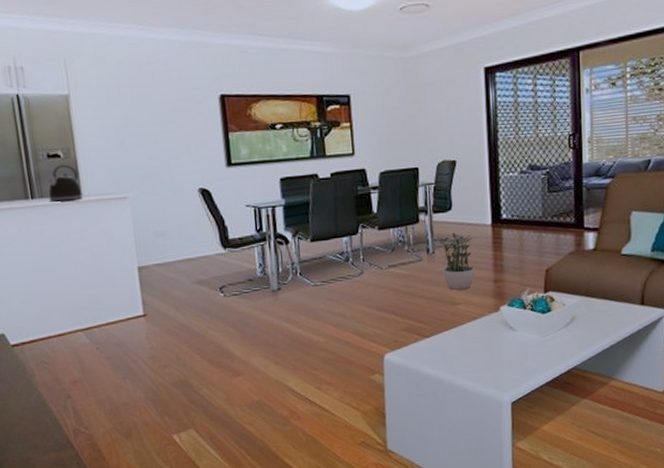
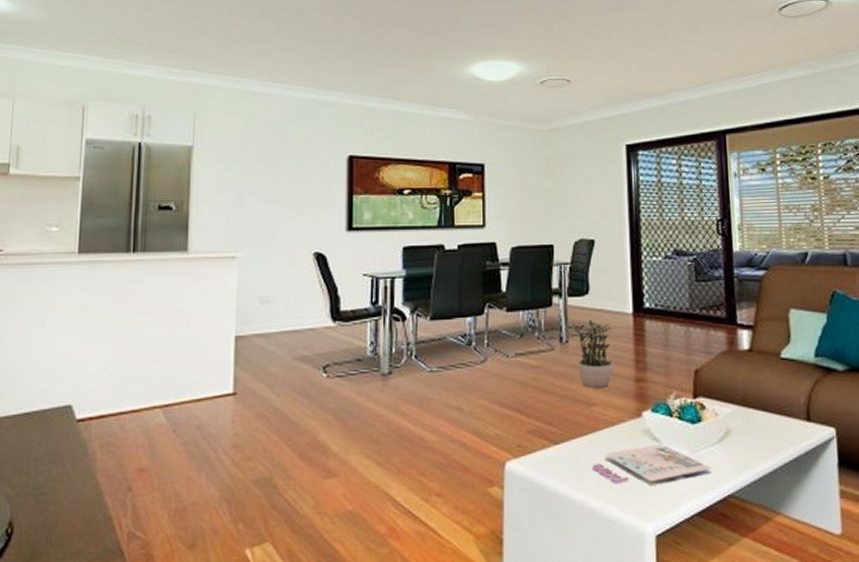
kettle: present [48,164,83,203] -> none [151,217,188,258]
magazine: none [458,331,559,366] -> present [592,444,712,487]

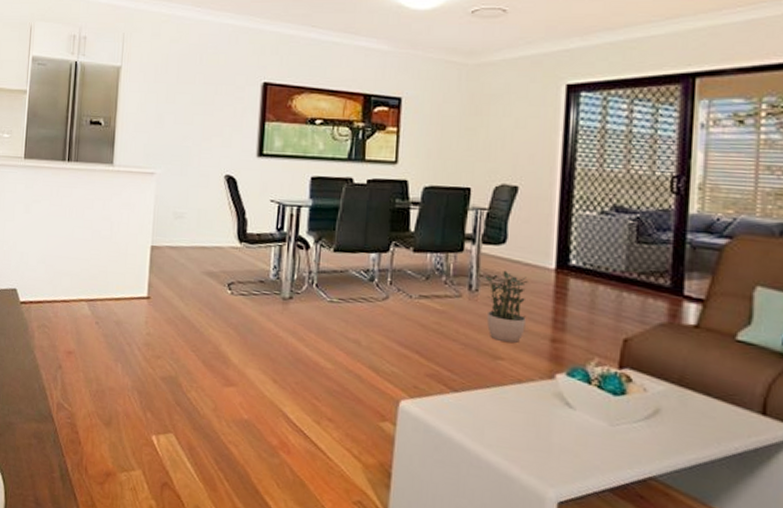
magazine: present [592,444,712,487] -> none [493,409,632,452]

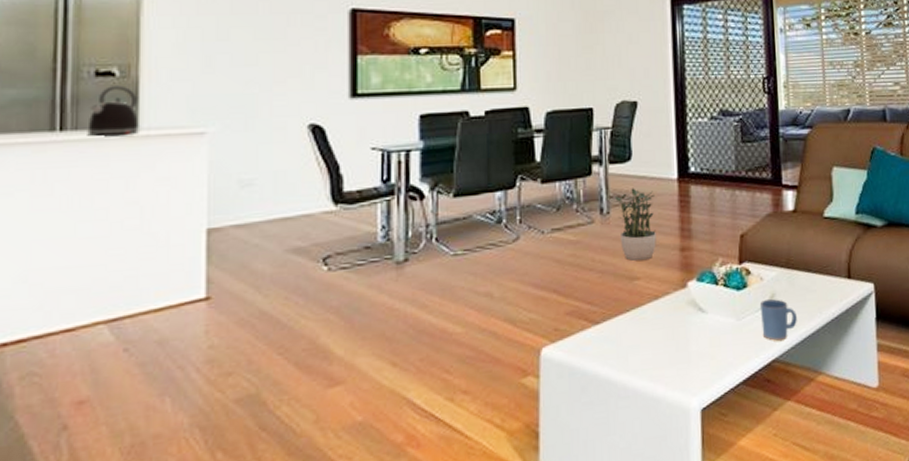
kettle: none [83,132,114,170] -> present [87,85,139,137]
mug: none [639,413,686,460] -> present [759,299,797,341]

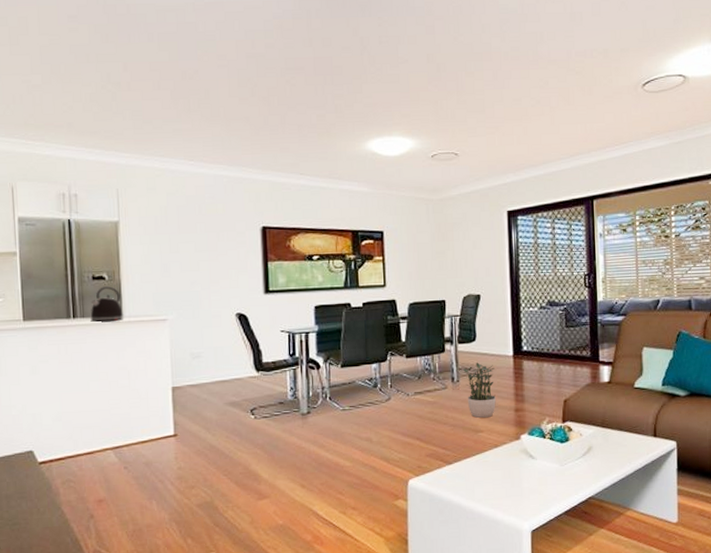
mug: present [759,299,797,341] -> none [579,451,610,483]

